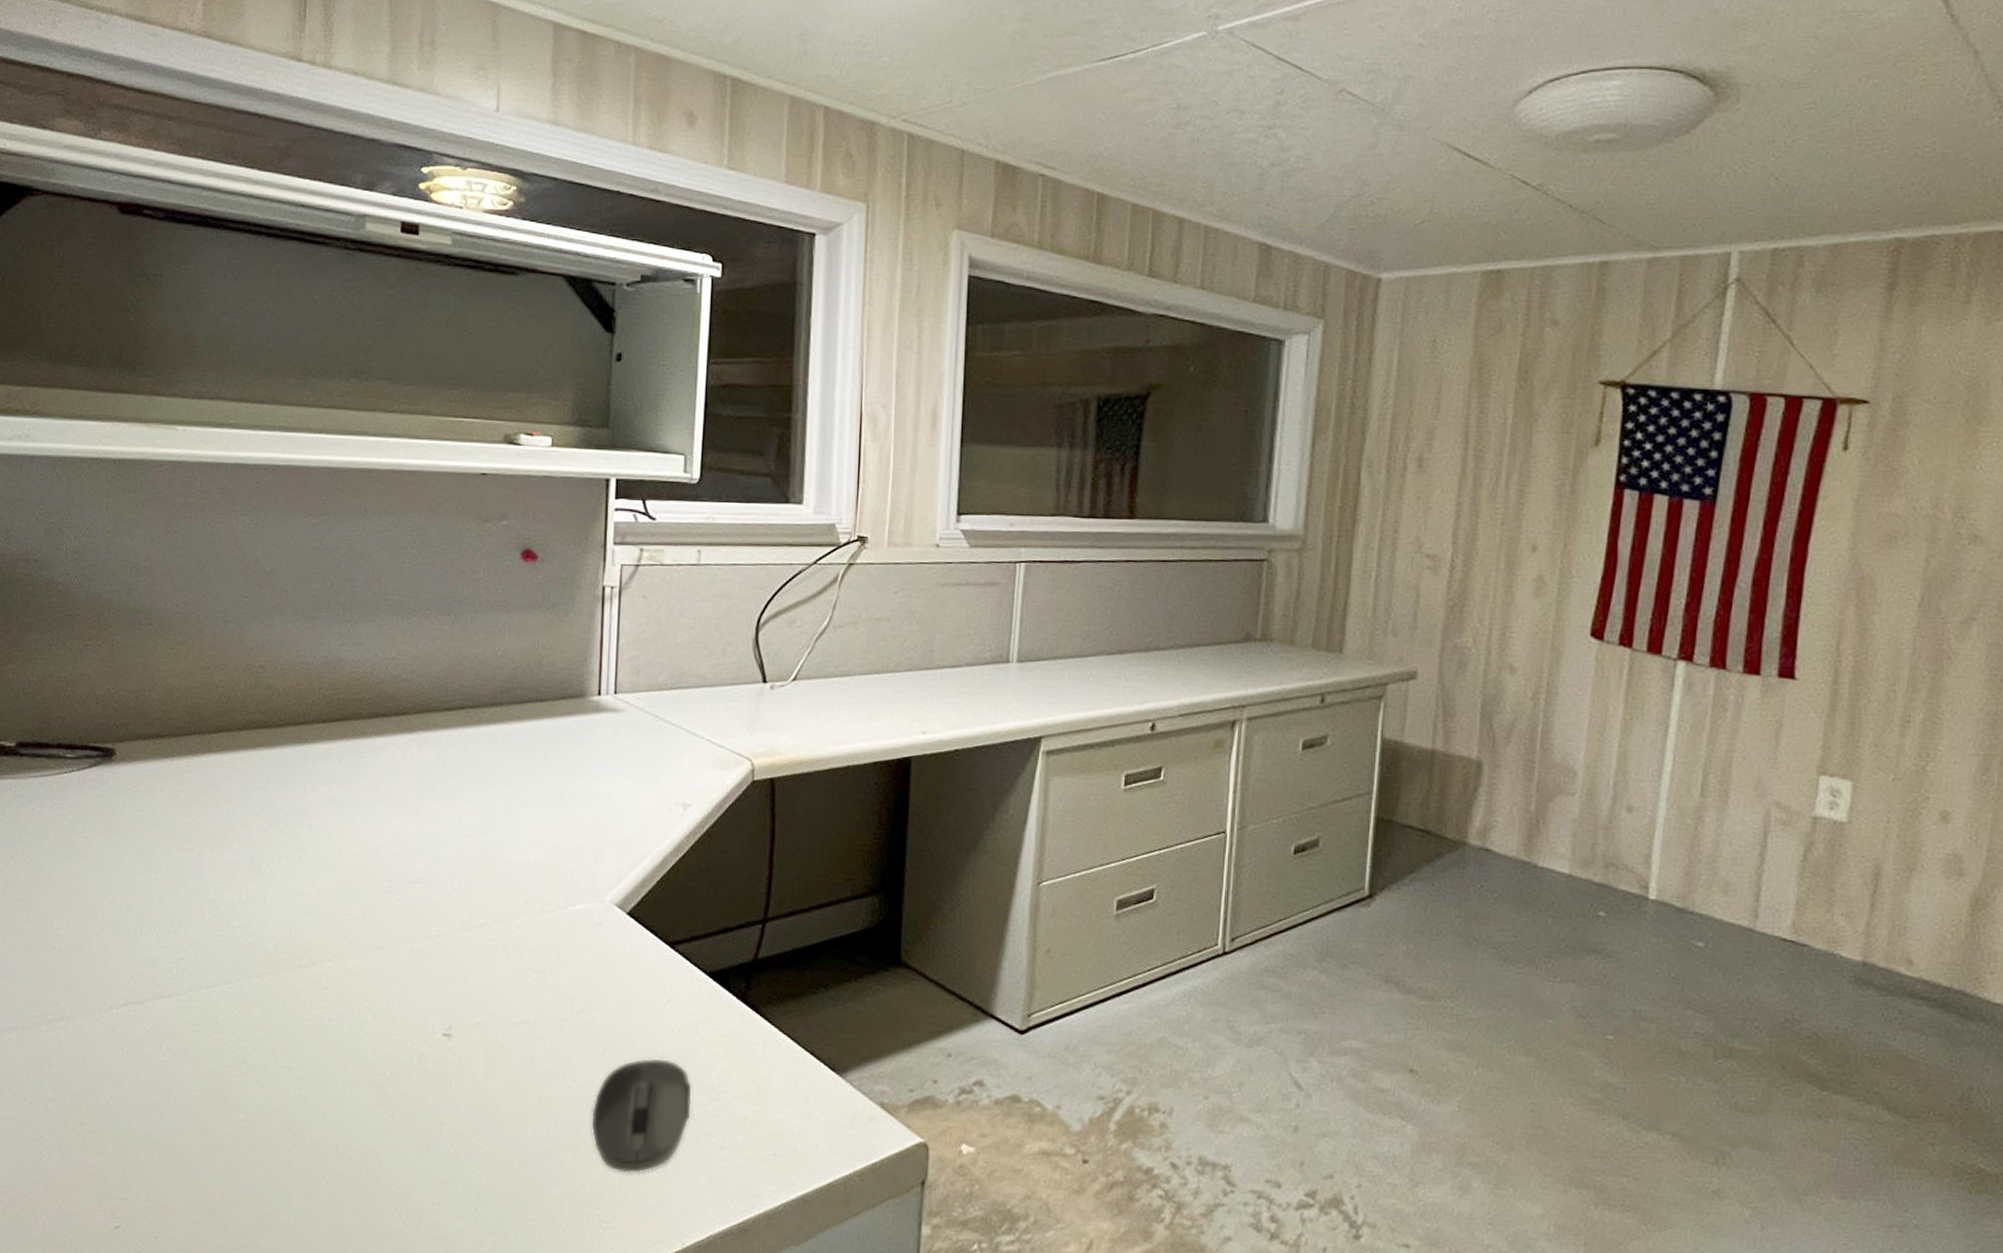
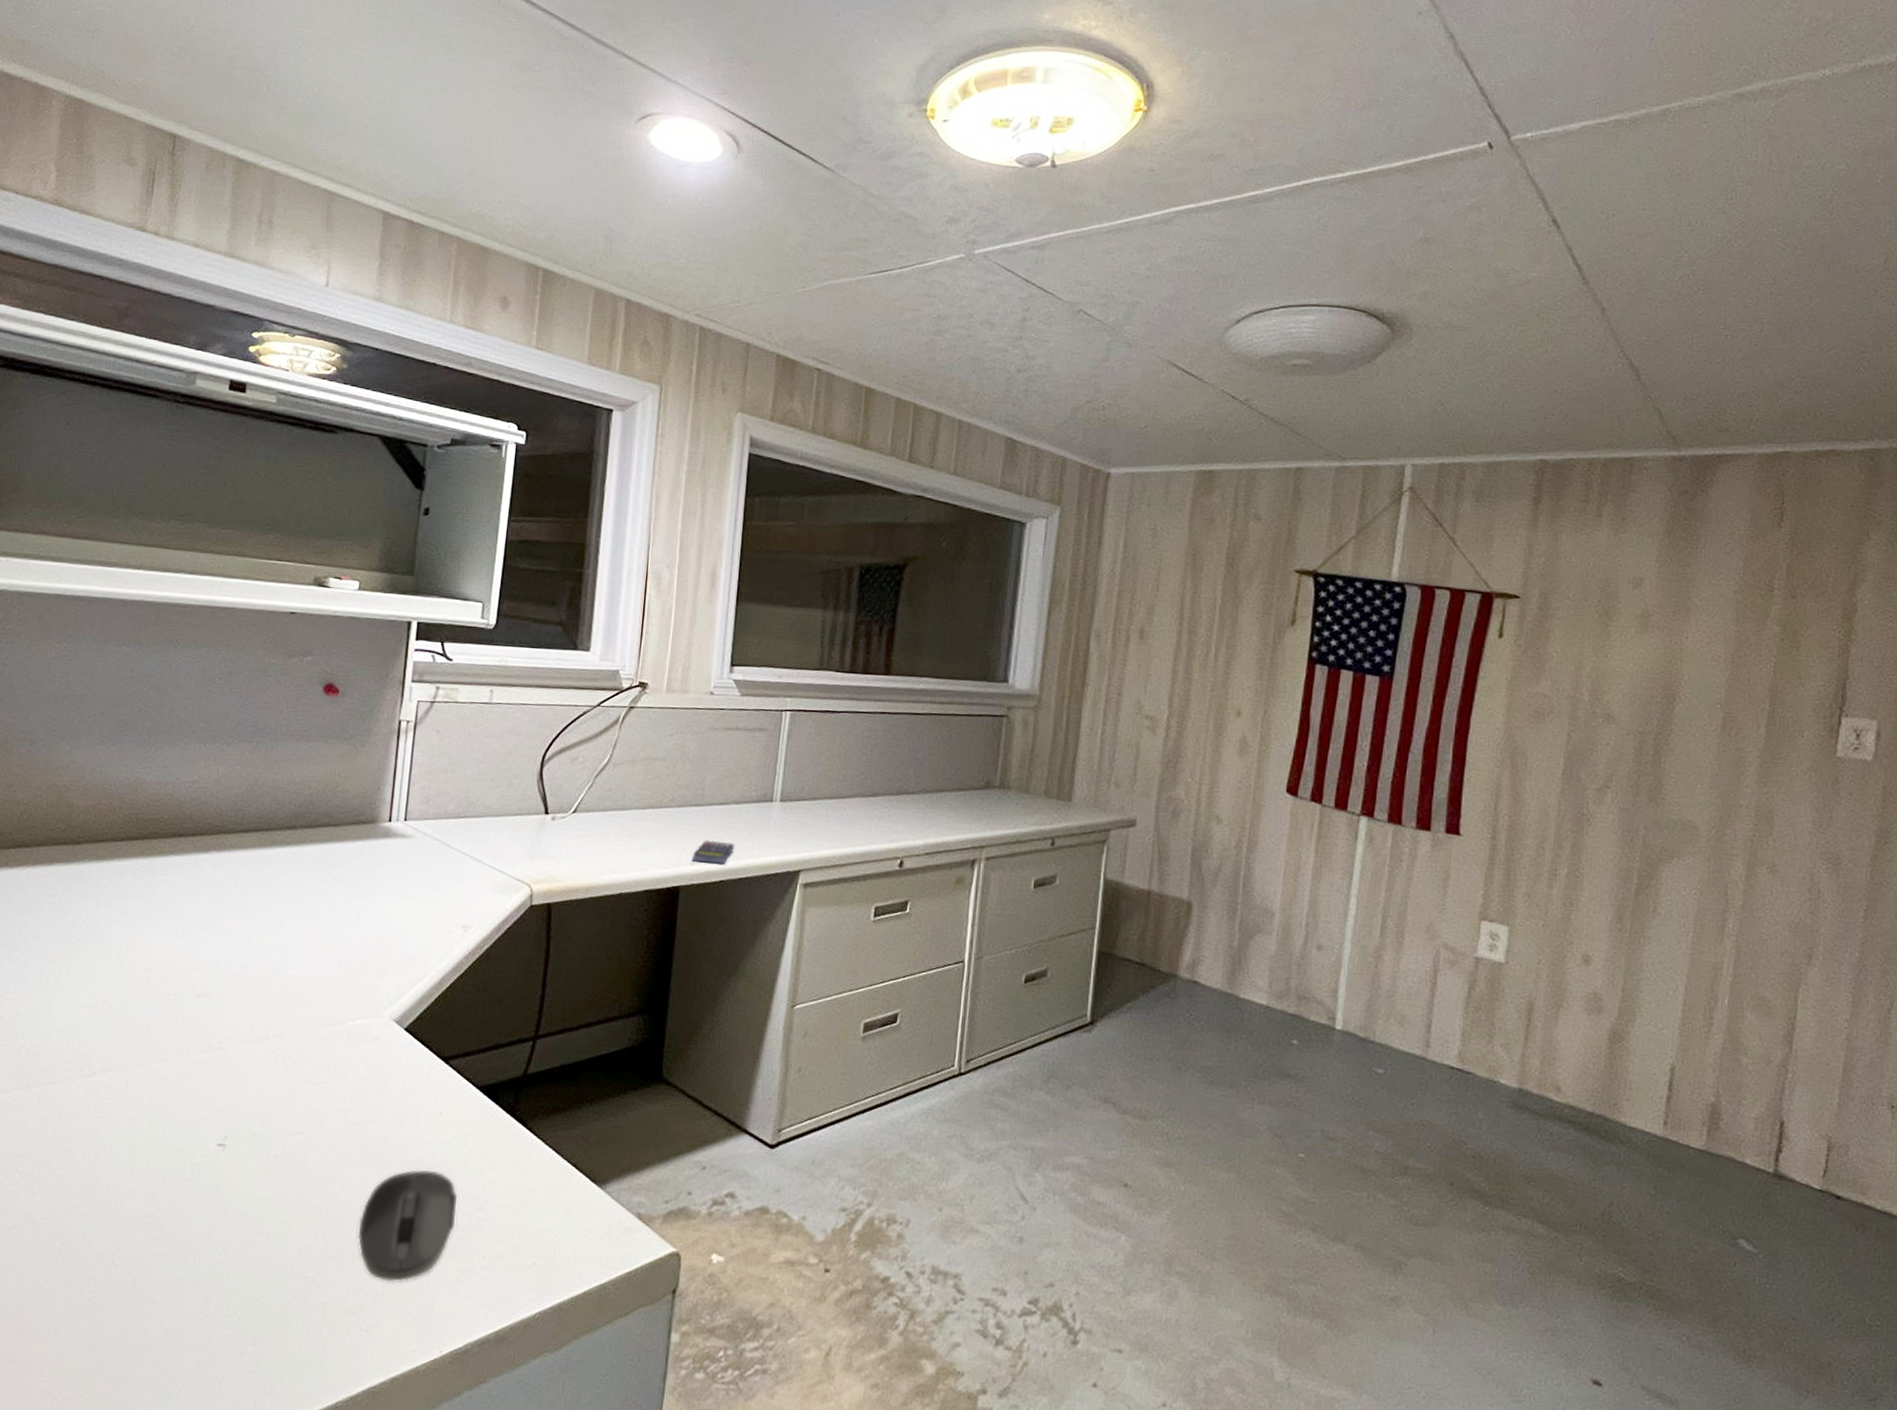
calculator: none [923,706,970,732] -> present [691,840,735,864]

